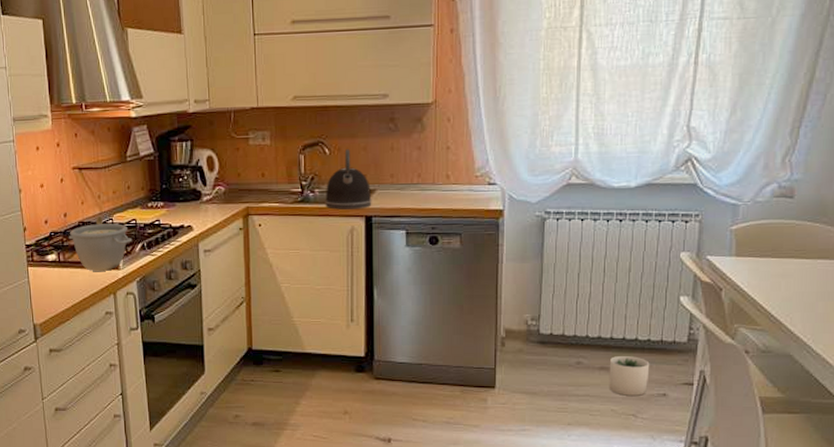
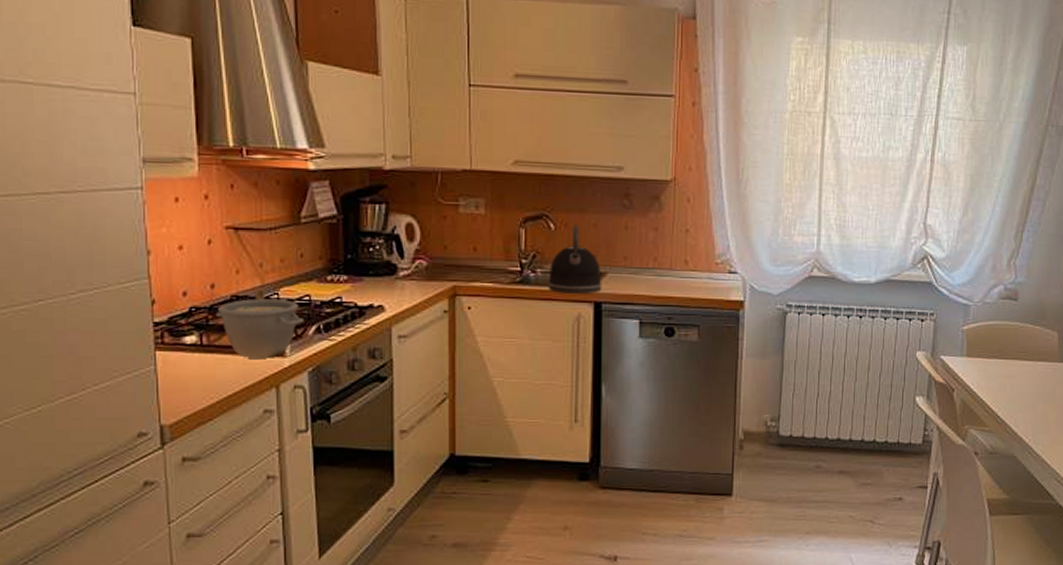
planter: present [609,356,650,396] -> none [847,459,887,501]

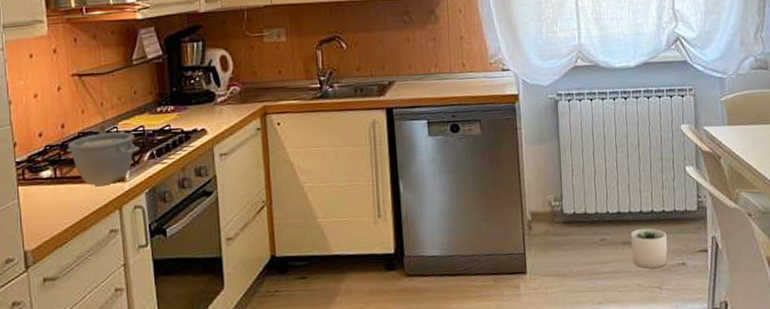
kettle: present [548,225,602,295] -> none [344,43,392,104]
planter: none [847,459,887,501] -> present [630,228,668,269]

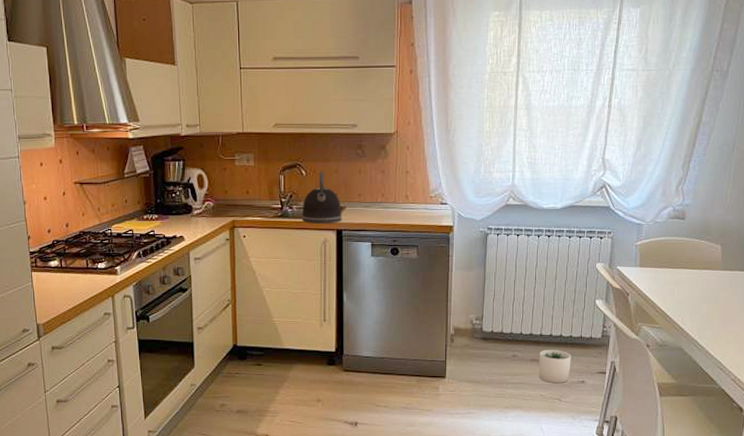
cooking pot: present [66,124,140,186] -> none [70,226,129,276]
kettle: none [344,43,392,104] -> present [302,171,342,225]

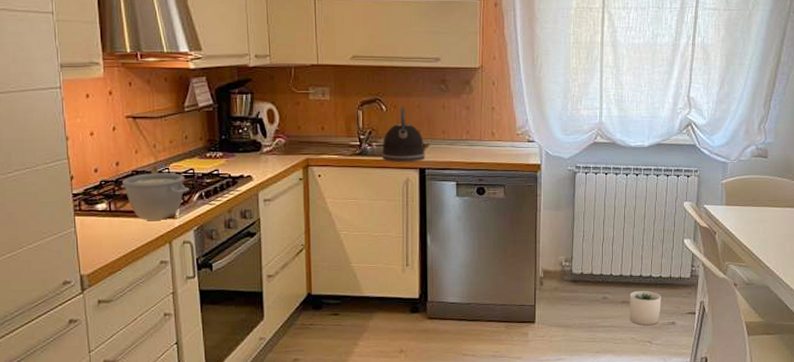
cooking pot: none [70,226,129,276] -> present [120,164,190,220]

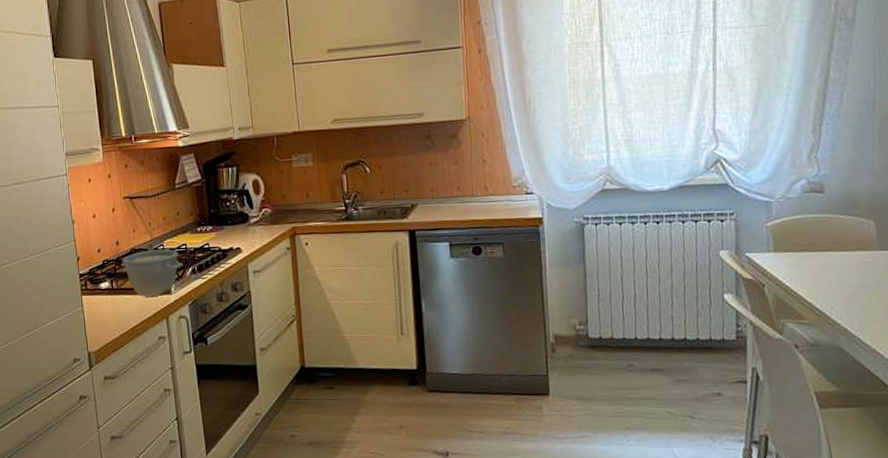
kettle: present [382,107,425,163] -> none [368,167,415,226]
planter: present [629,291,662,325] -> none [660,356,702,397]

